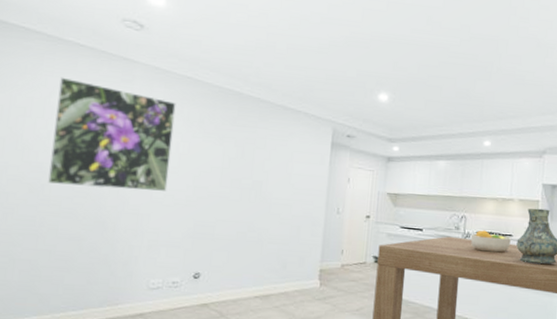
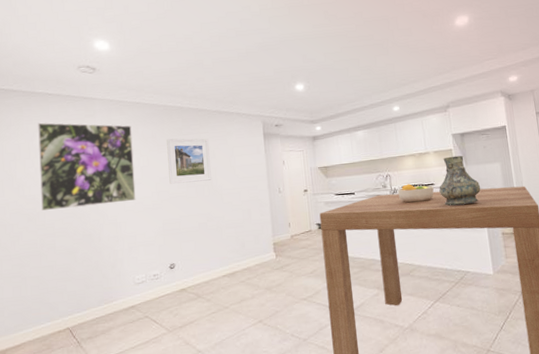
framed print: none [210,126,266,185] -> present [166,138,212,184]

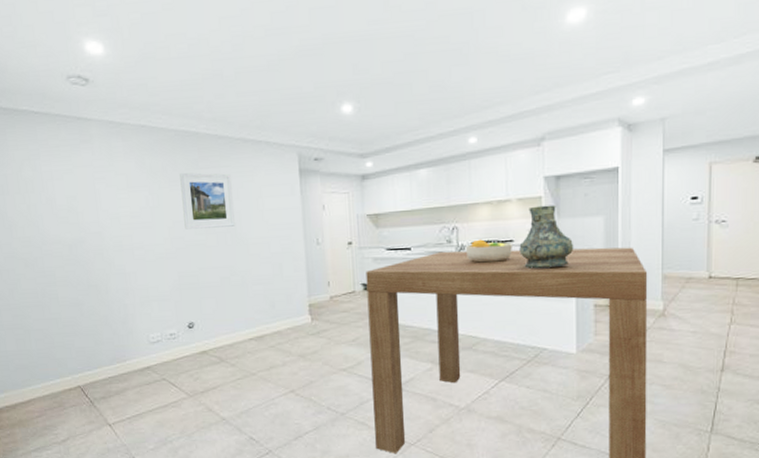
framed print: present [38,122,136,210] -> none [25,148,146,255]

